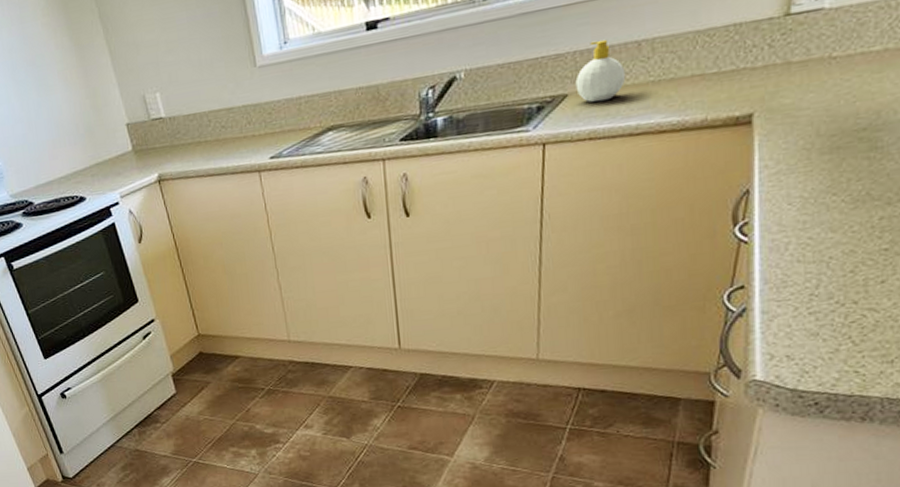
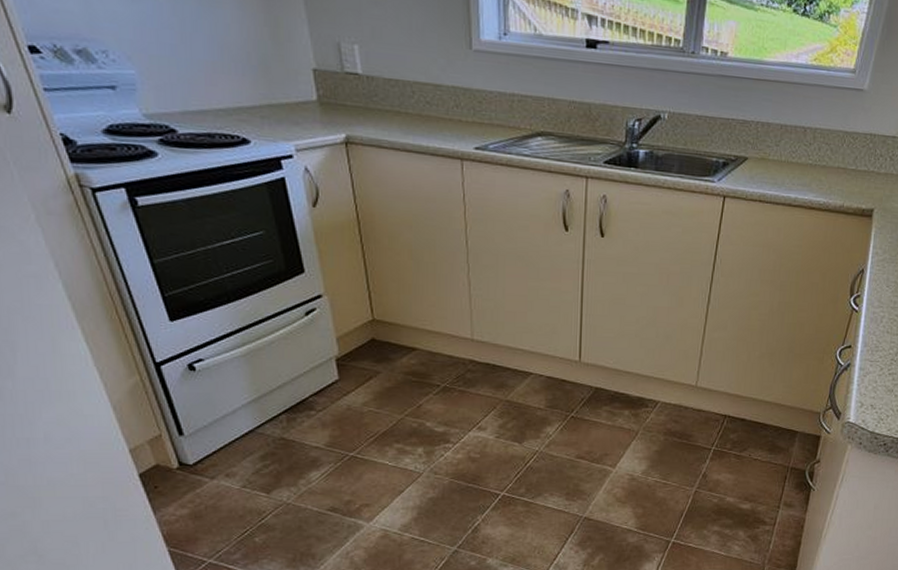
soap bottle: present [575,39,626,103] -> none [755,117,793,172]

